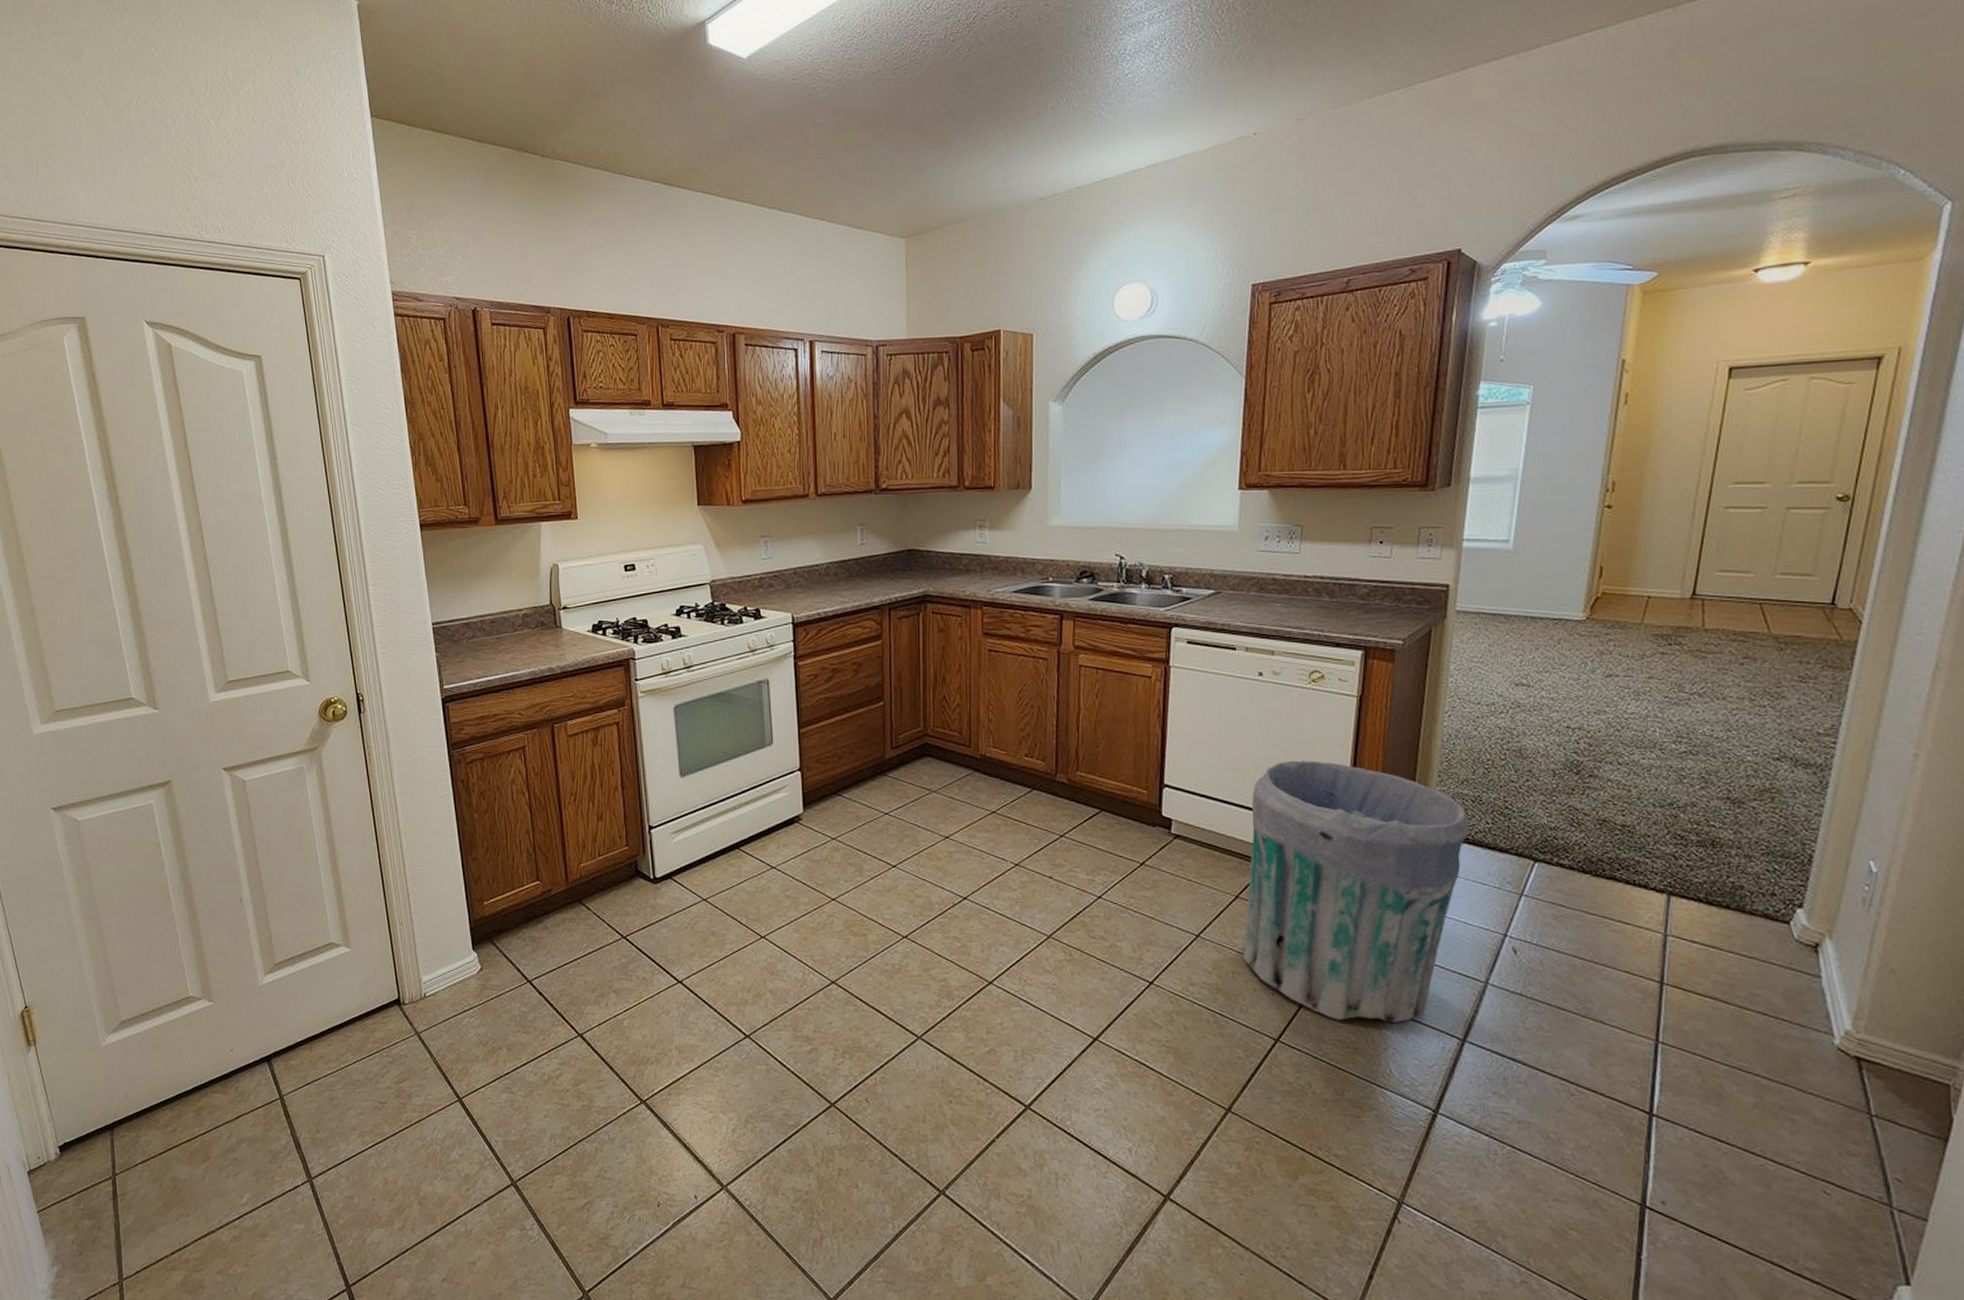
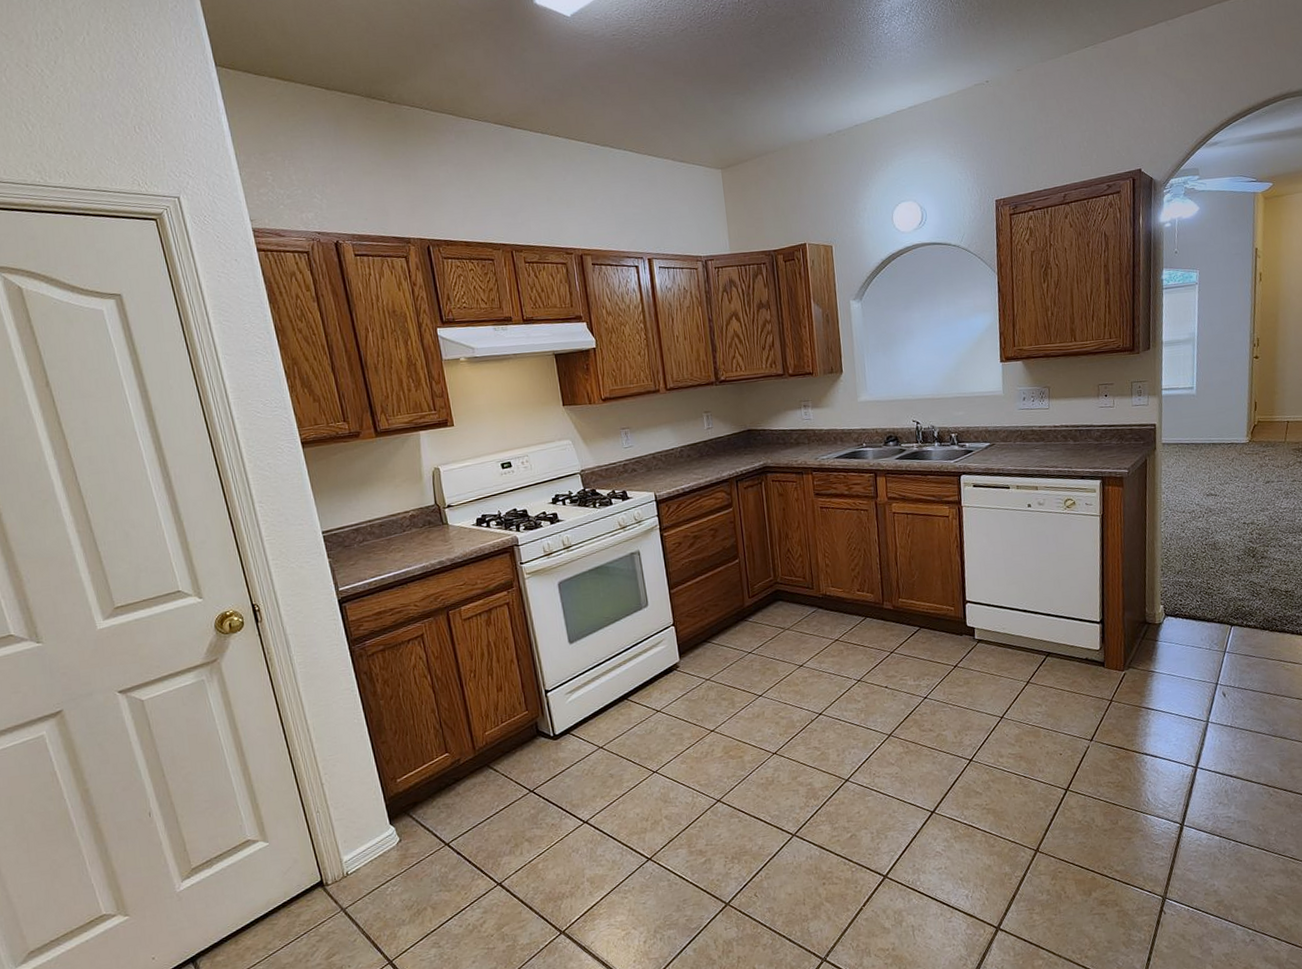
trash can: present [1243,760,1469,1022] -> none [1032,568,1186,767]

